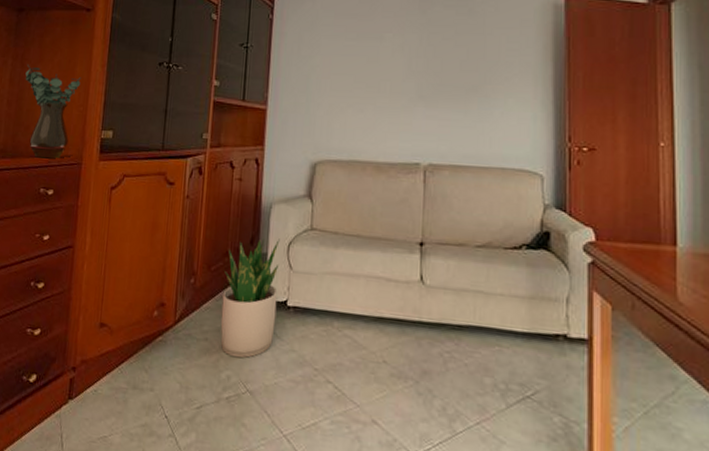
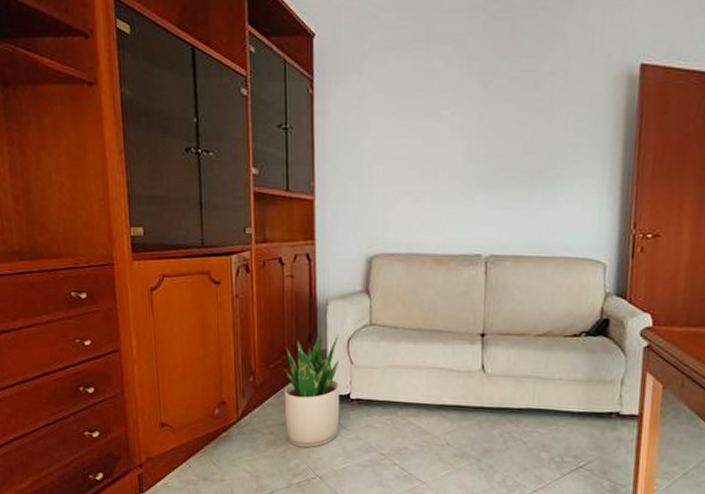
vase: present [25,64,81,159] -> none [27,151,97,260]

